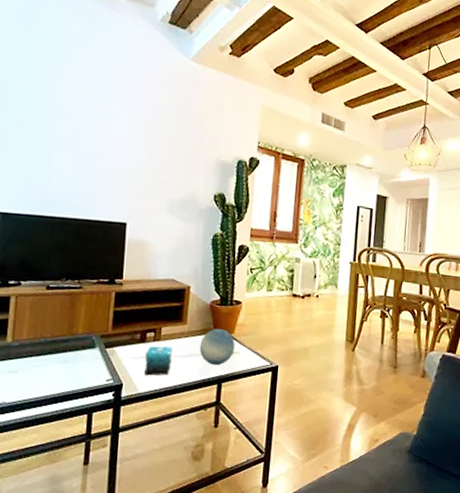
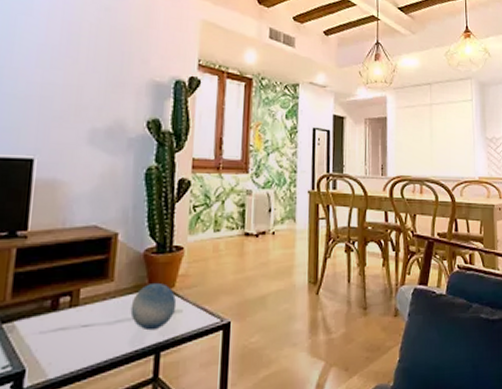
candle: present [144,346,172,376] -> none [56,311,95,355]

